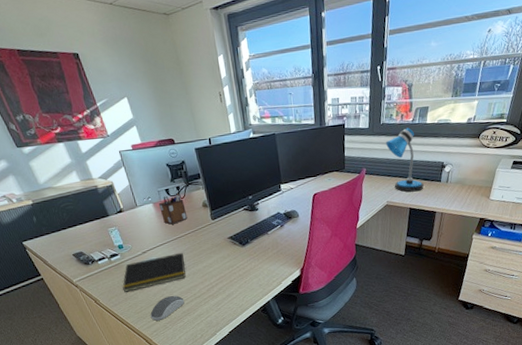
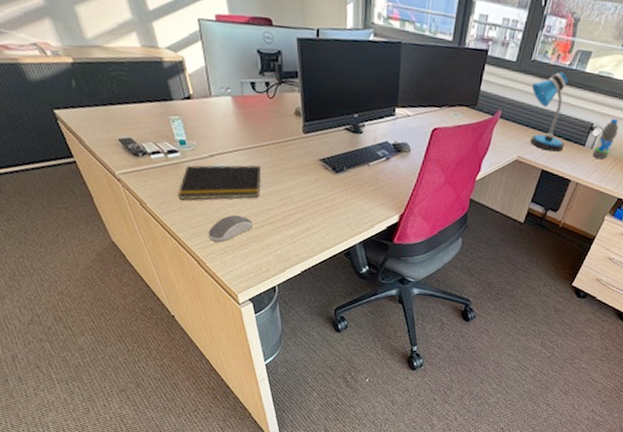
desk organizer: present [158,192,188,225] -> none [239,89,274,129]
water bottle: none [449,154,466,190] -> present [592,118,619,160]

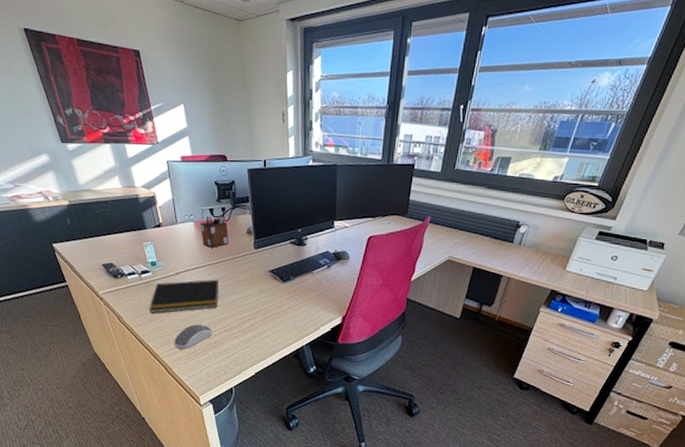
desk organizer: none [239,89,274,129] -> present [200,214,229,248]
desk lamp: present [530,72,569,152] -> none [457,177,493,250]
water bottle: present [592,118,619,160] -> none [521,215,545,255]

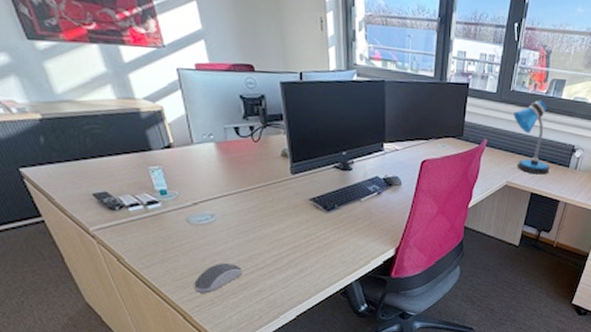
notepad: present [149,279,219,313] -> none [159,210,250,252]
desk organizer: present [200,214,229,248] -> none [222,134,260,173]
desk lamp: none [457,177,493,250] -> present [514,100,550,175]

